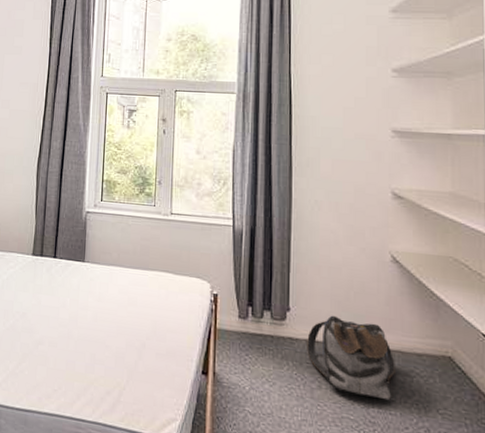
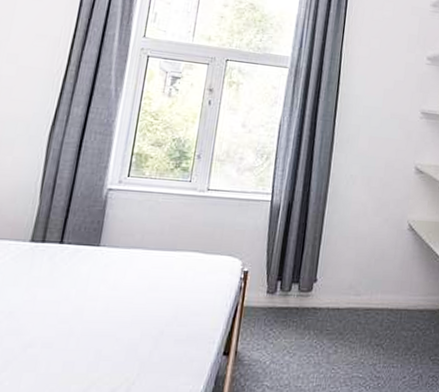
backpack: present [307,315,395,401] -> none [328,282,402,355]

